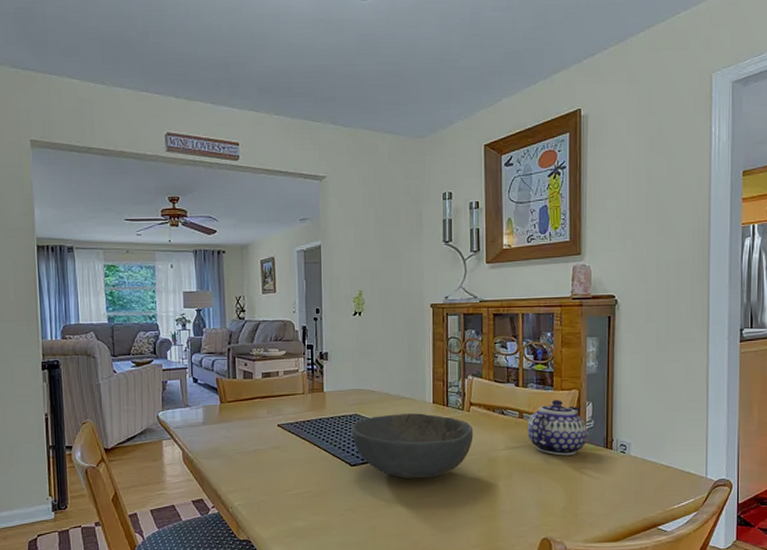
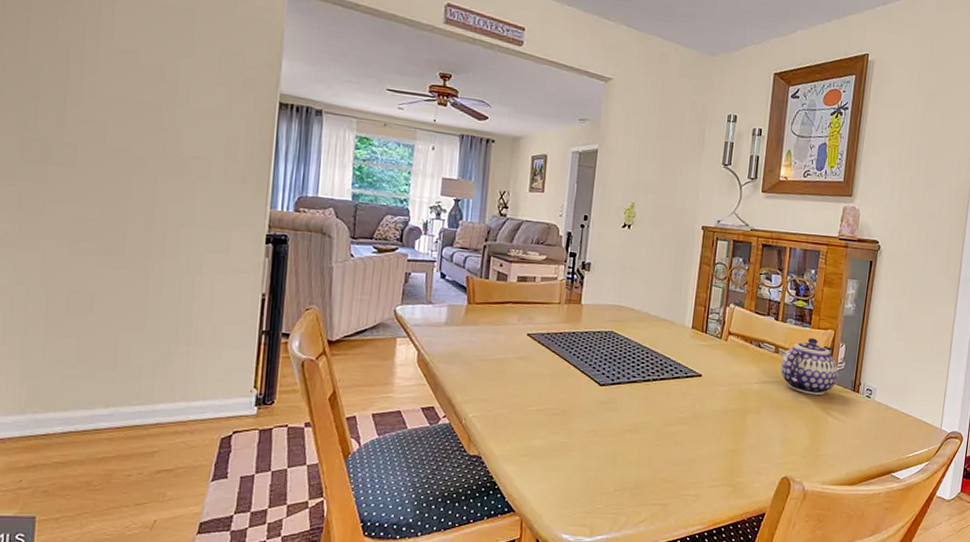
bowl: present [352,413,473,478] -> none [605,335,729,405]

